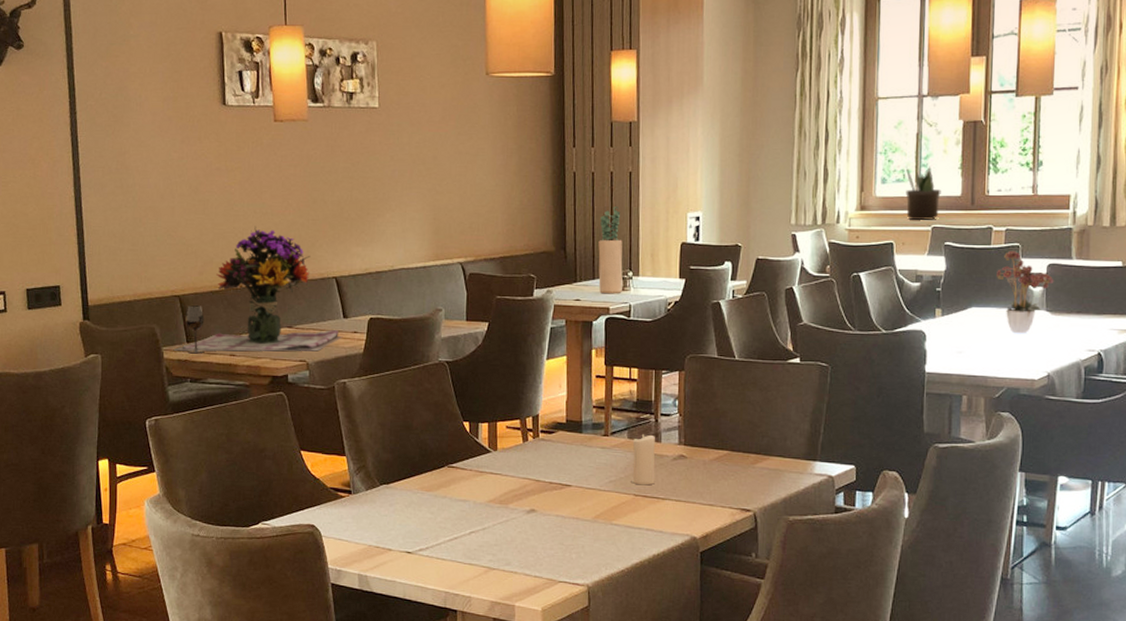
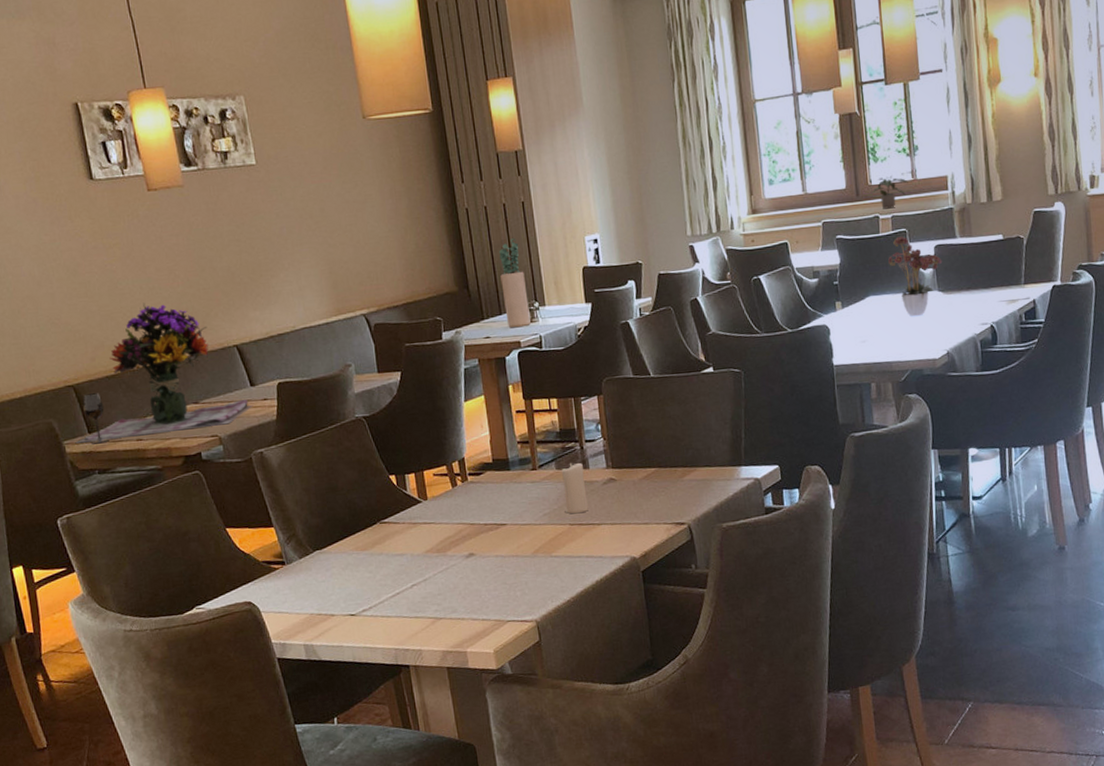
planter: present [905,166,941,220] -> none [791,162,827,218]
potted plant: none [989,190,1028,222] -> present [872,177,908,209]

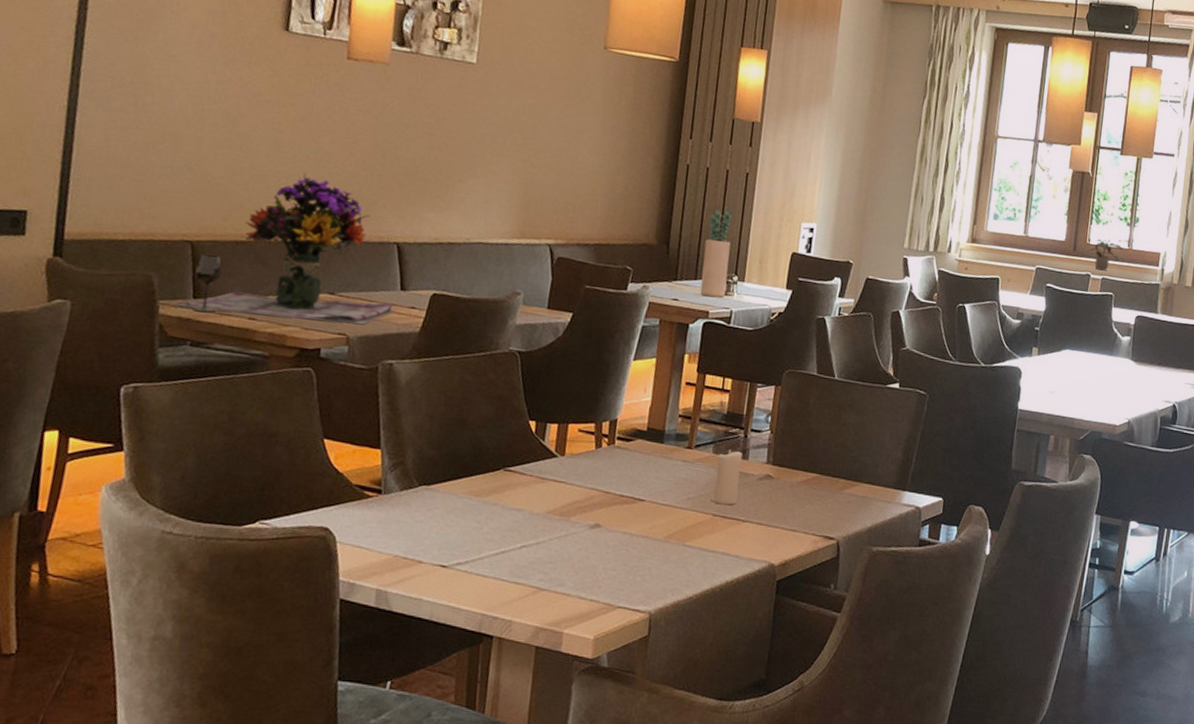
flower arrangement: present [888,236,943,317] -> none [1088,298,1141,381]

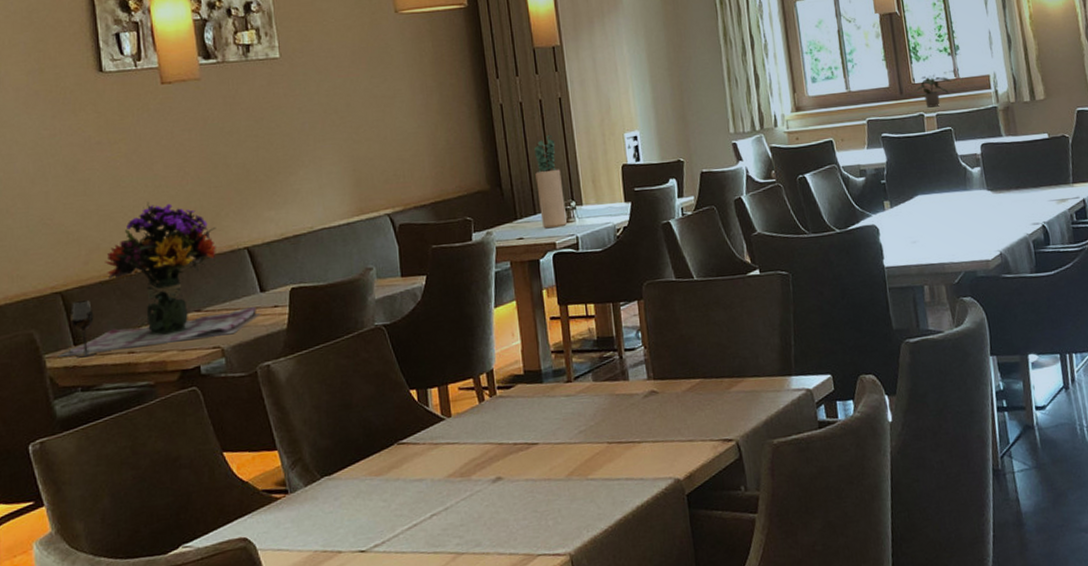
candle: present [711,449,743,506] -> none [598,373,628,431]

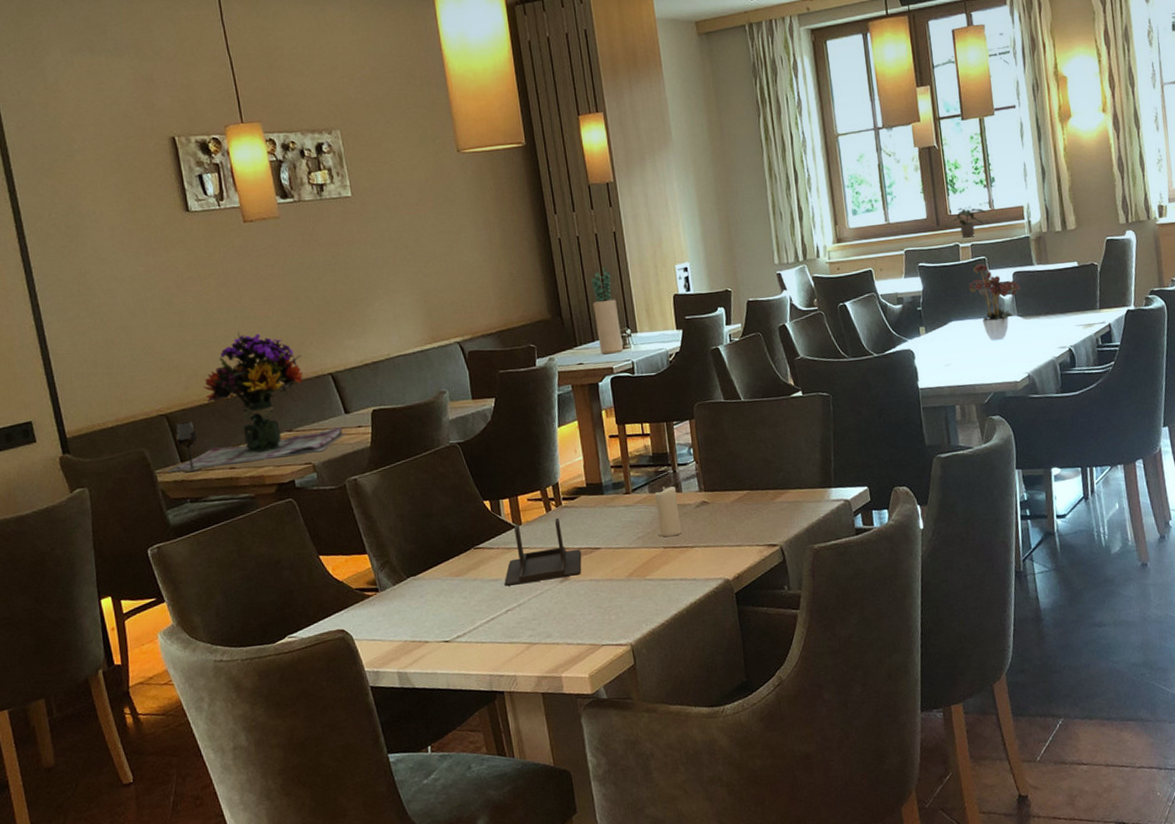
napkin holder: none [429,408,517,487] -> present [504,517,582,586]
candle: none [598,373,628,431] -> present [654,486,682,538]
flower arrangement: none [935,134,990,217] -> present [969,263,1021,341]

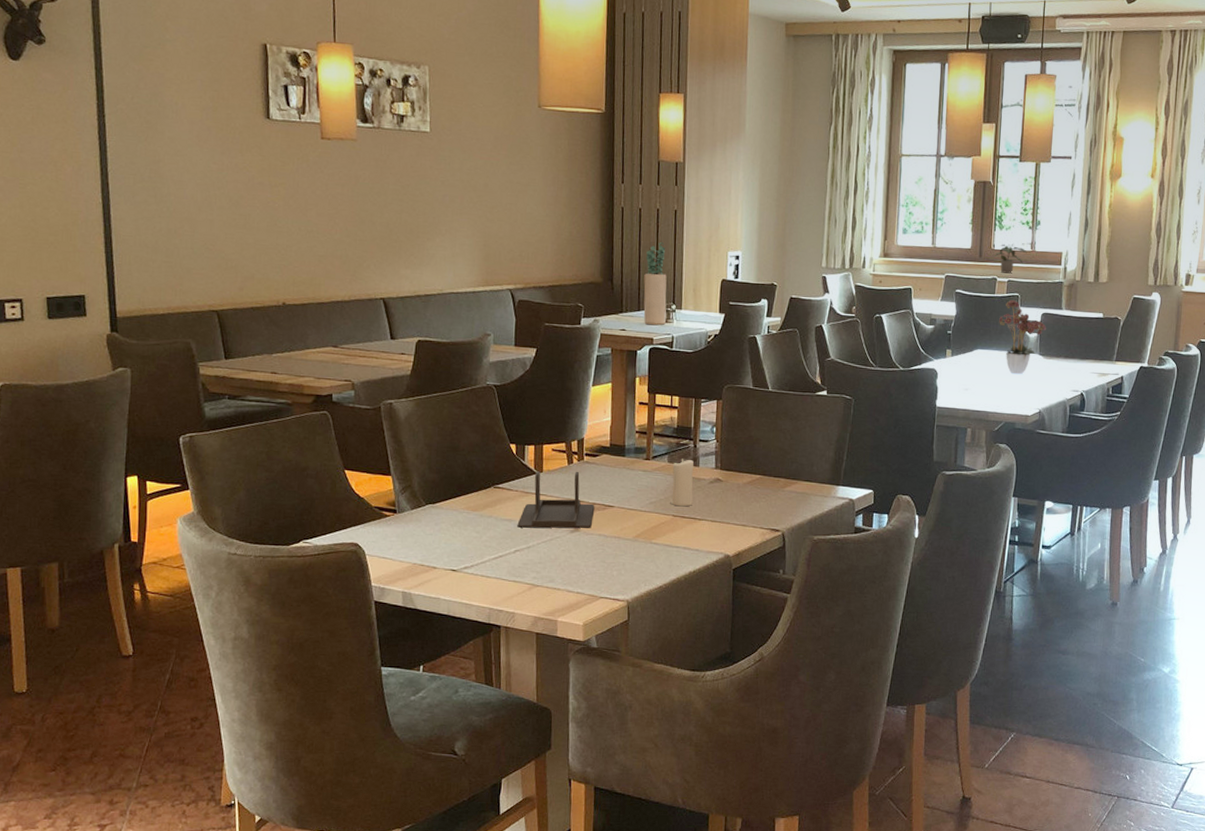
flower arrangement: present [167,331,348,473] -> none [210,243,390,372]
wine glass: present [175,421,202,473] -> none [224,321,244,371]

